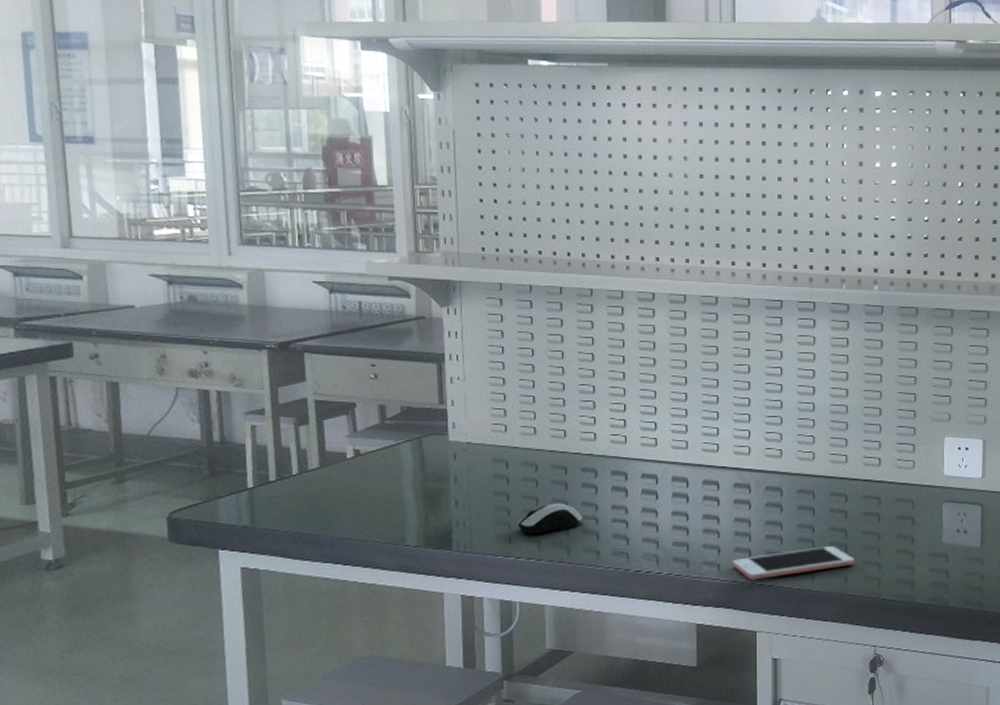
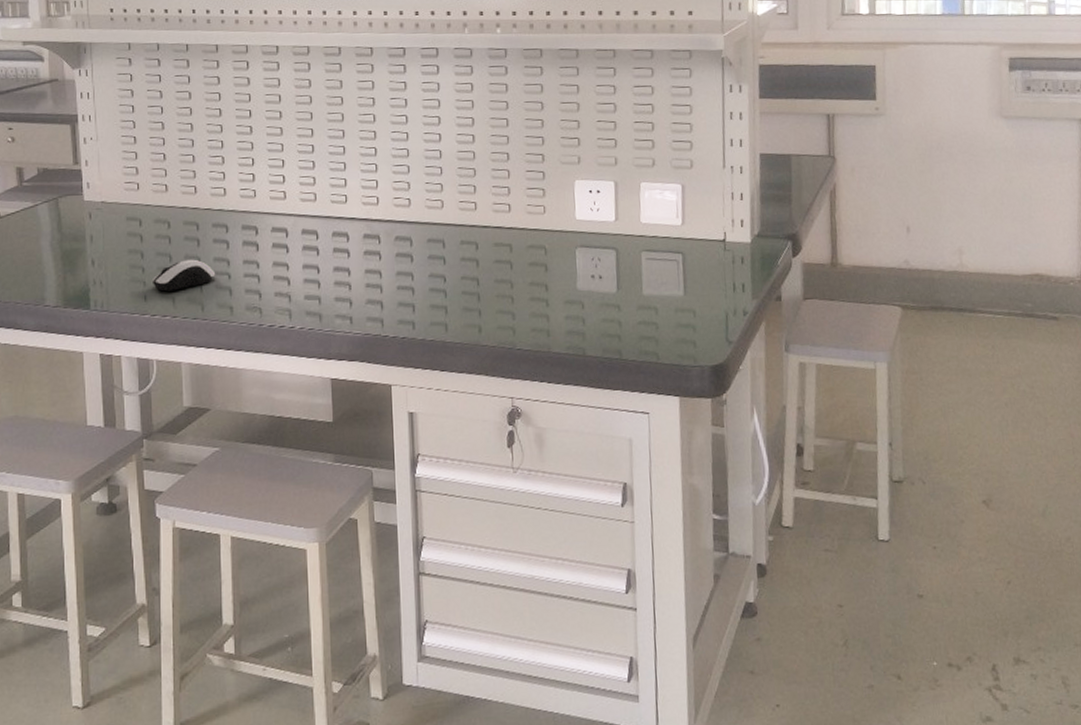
cell phone: present [733,546,855,580] -> none [365,296,489,333]

